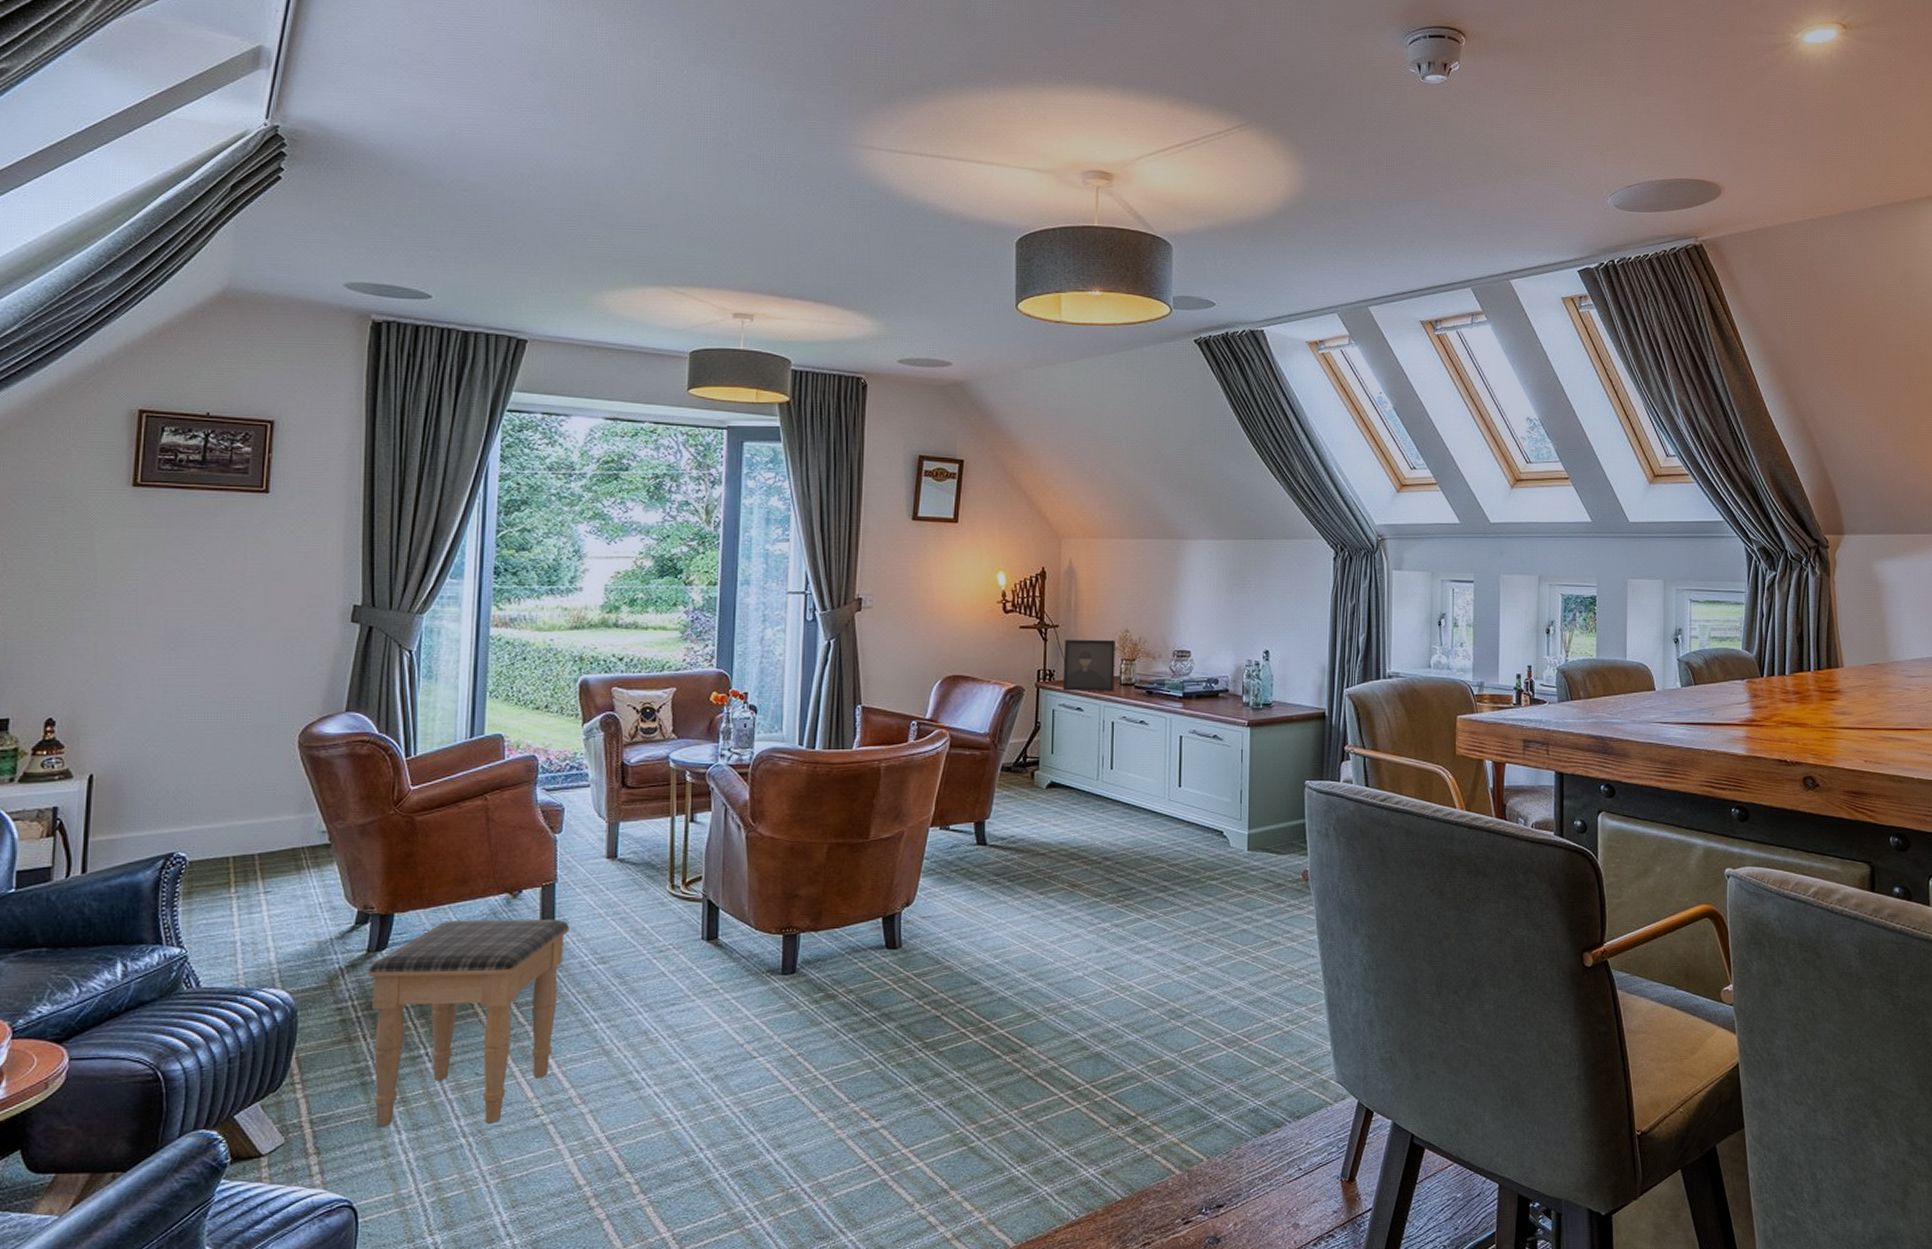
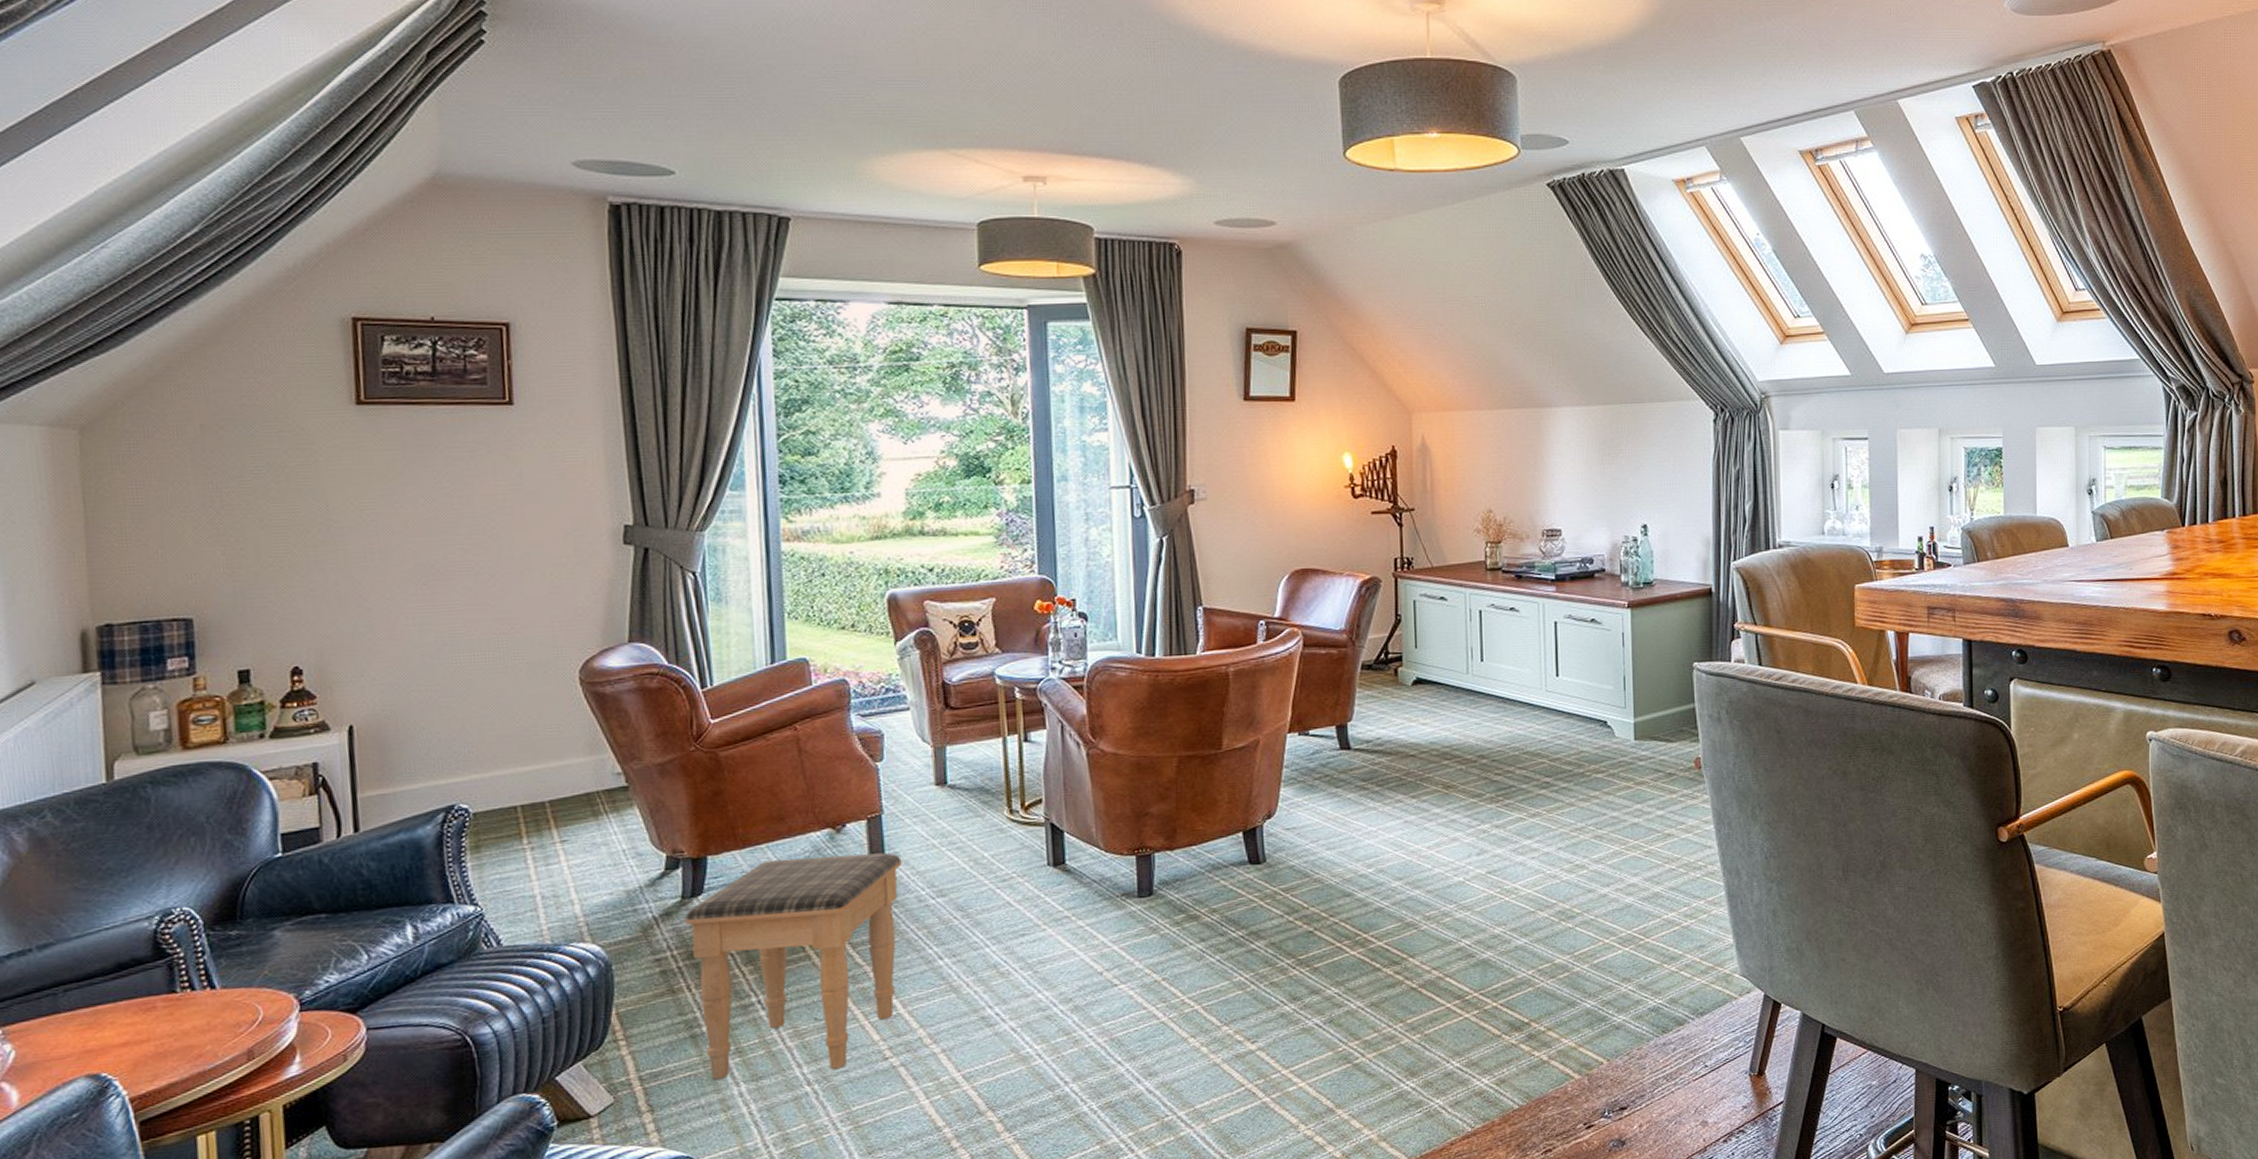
picture frame: present [1062,639,1115,691] -> none [1422,521,1480,580]

